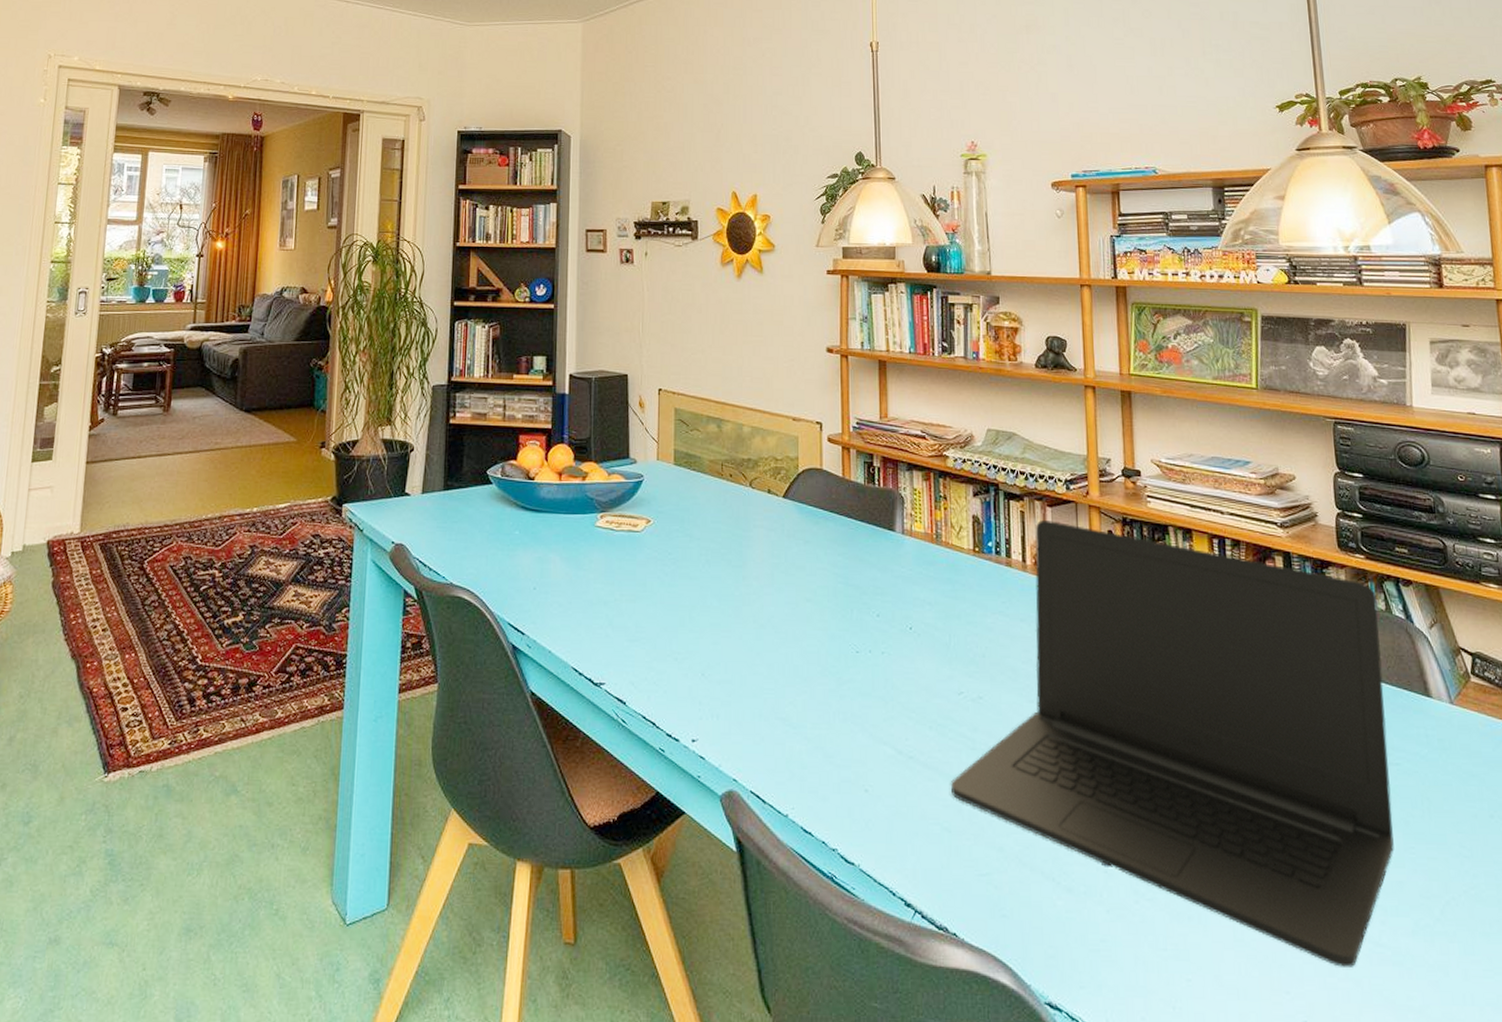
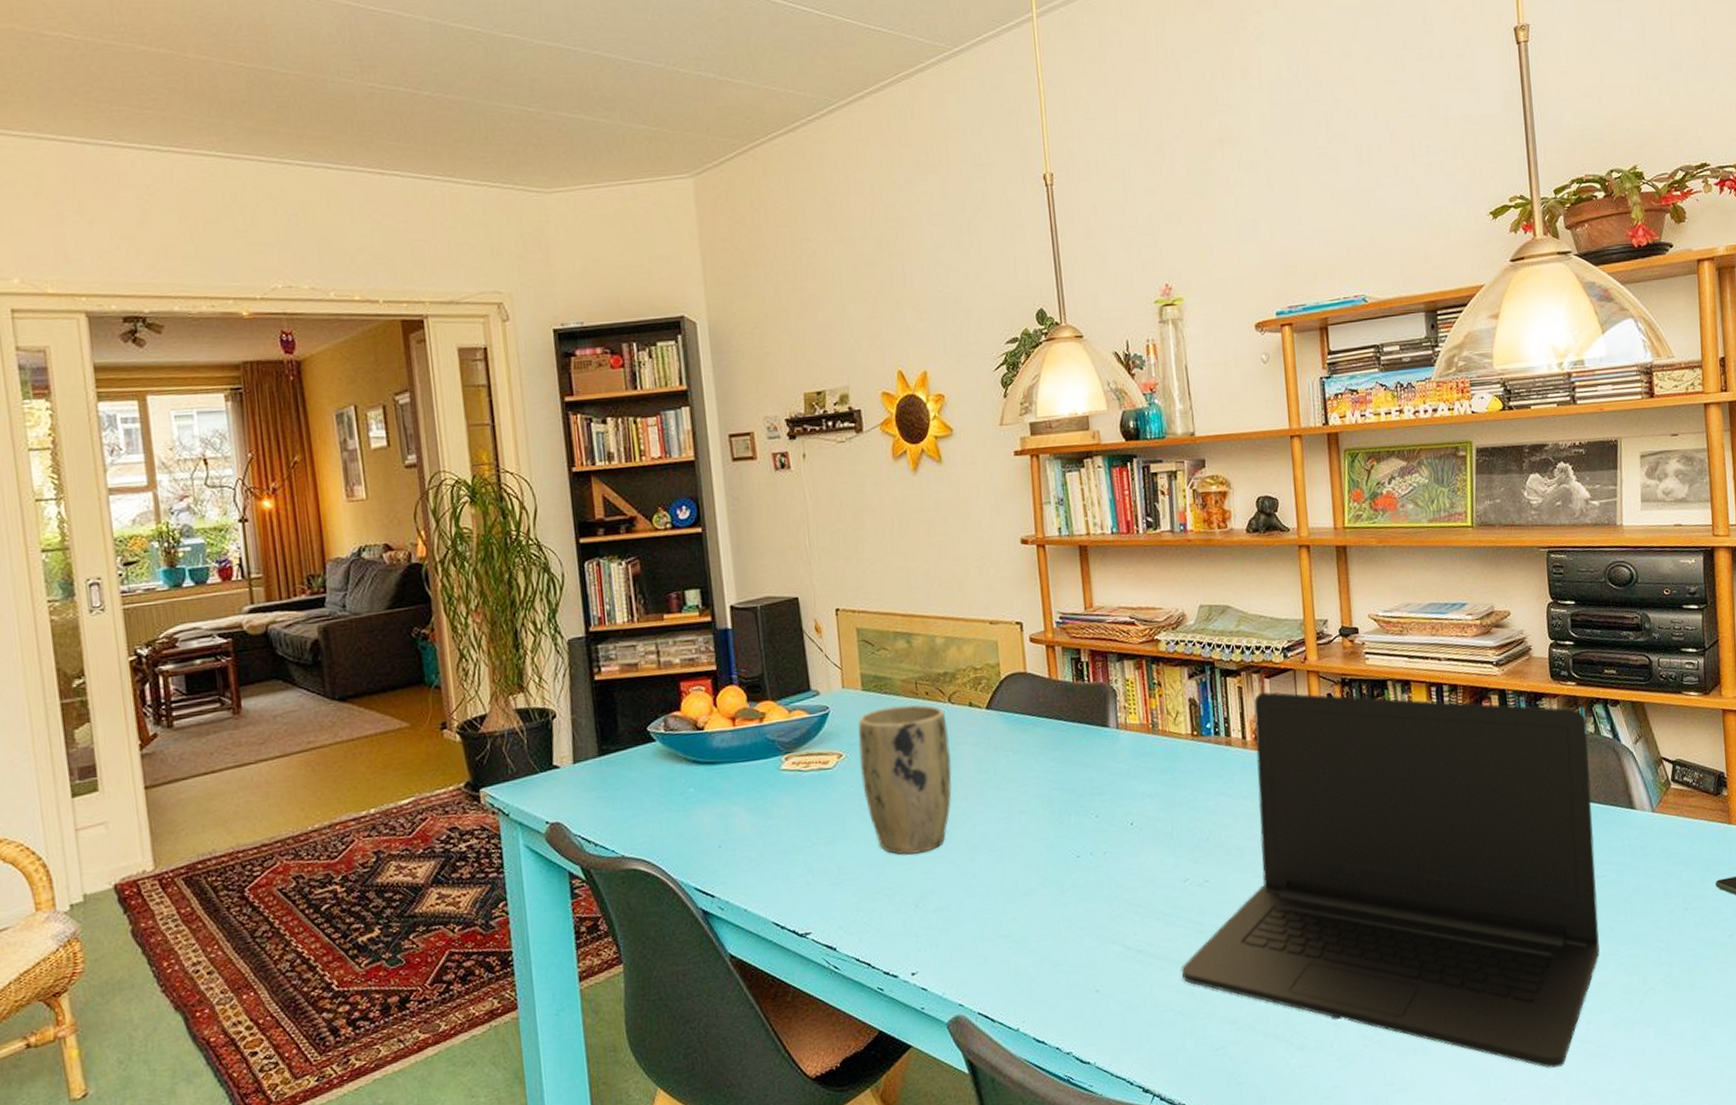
plant pot: none [665,482,748,624] -> present [858,704,952,855]

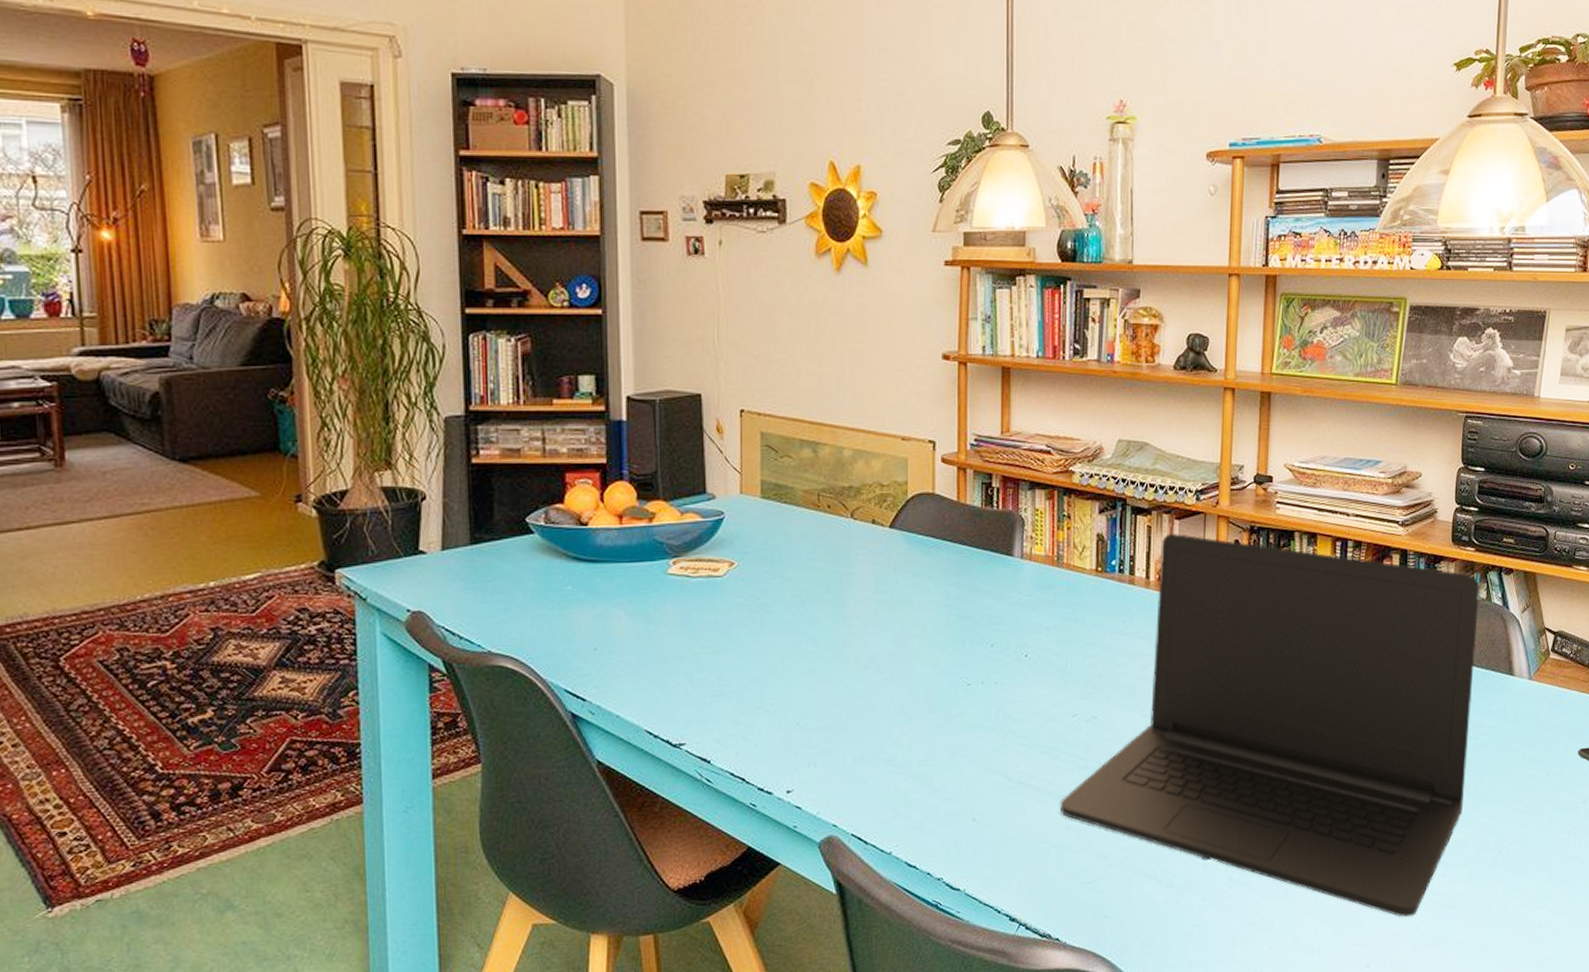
plant pot: present [858,704,952,855] -> none [751,516,849,671]

